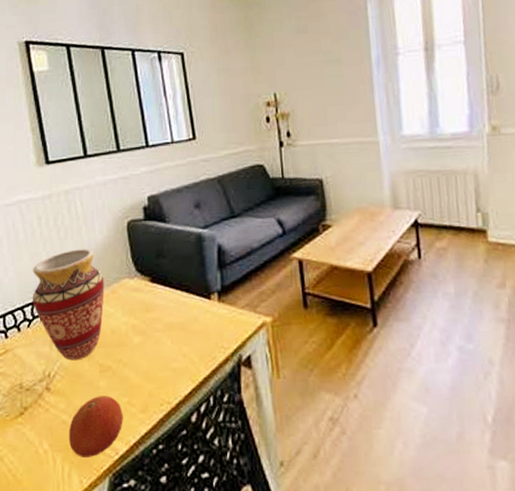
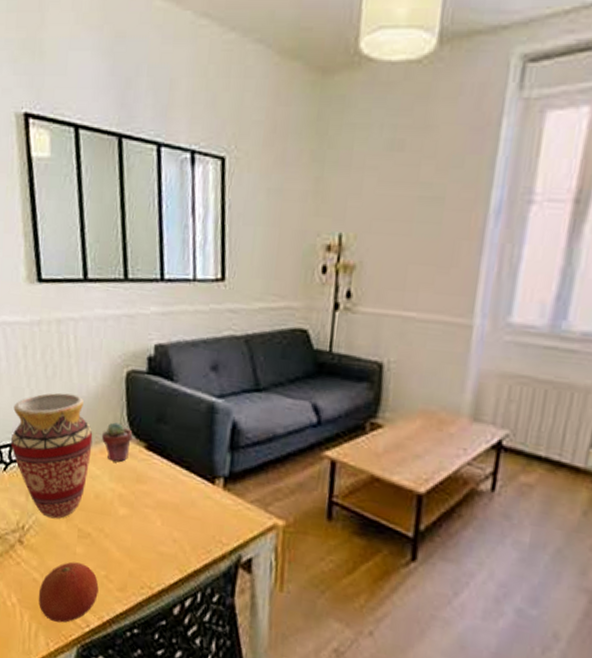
potted succulent: none [111,265,138,299] -> present [101,422,133,462]

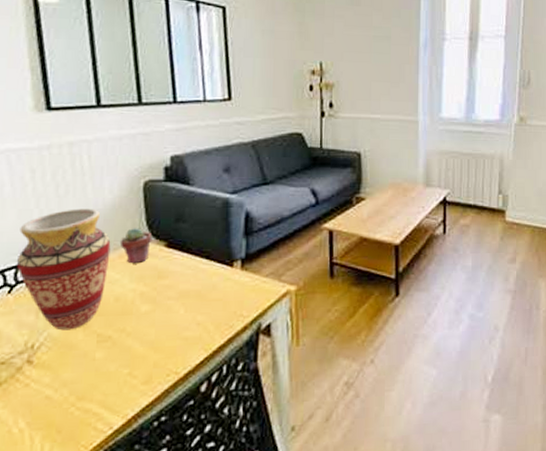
fruit: present [38,561,99,623] -> none [51,367,122,435]

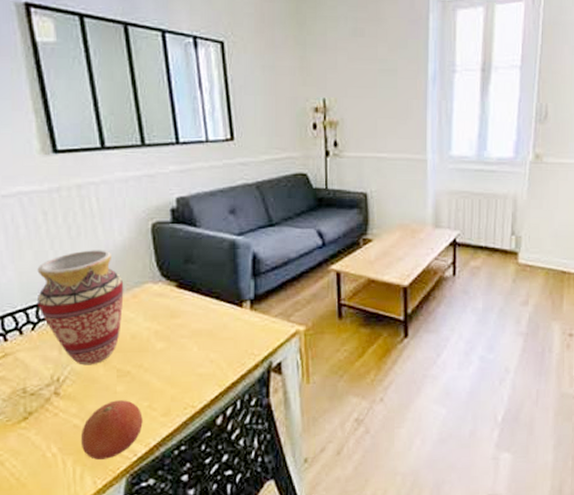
fruit: none [51,367,122,435] -> present [80,400,143,460]
potted succulent: present [119,228,153,264] -> none [132,269,163,304]

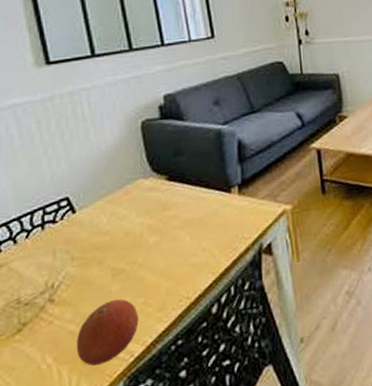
vase: present [37,250,124,366] -> none [31,151,117,268]

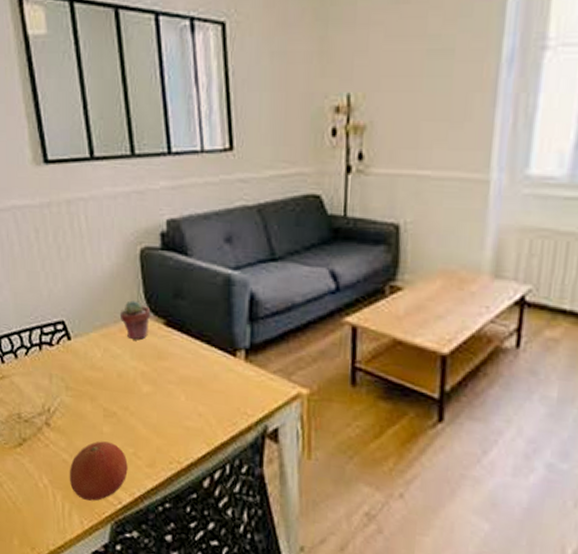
potted succulent: none [124,165,154,200] -> present [119,300,151,340]

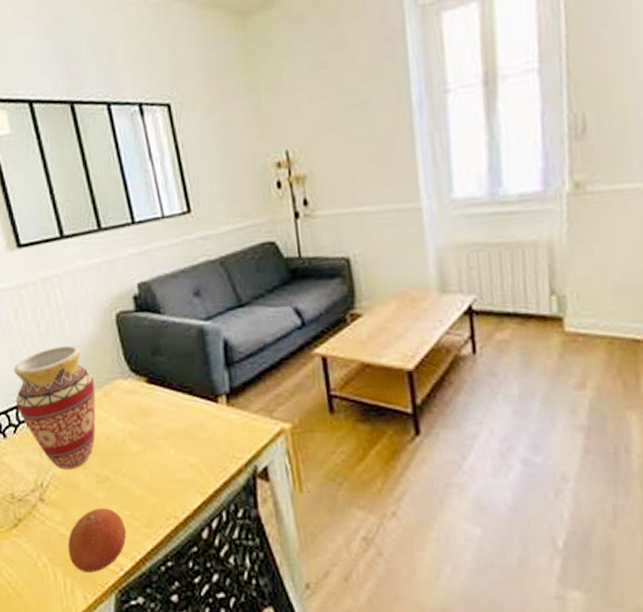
vase: none [30,274,111,400] -> present [13,345,96,470]
potted succulent: present [119,300,151,340] -> none [102,364,133,402]

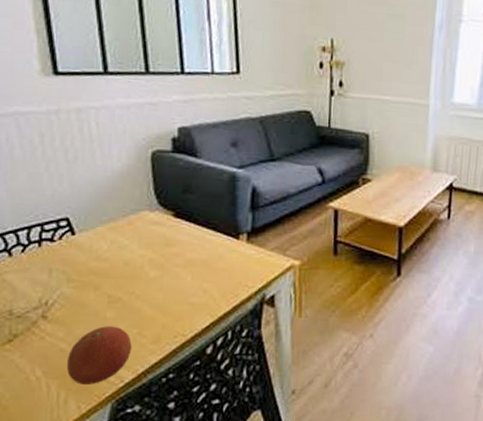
vase: present [13,345,96,470] -> none [29,174,120,290]

